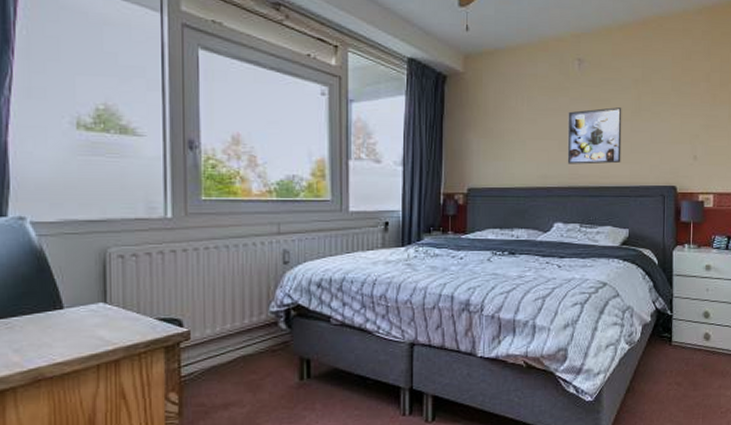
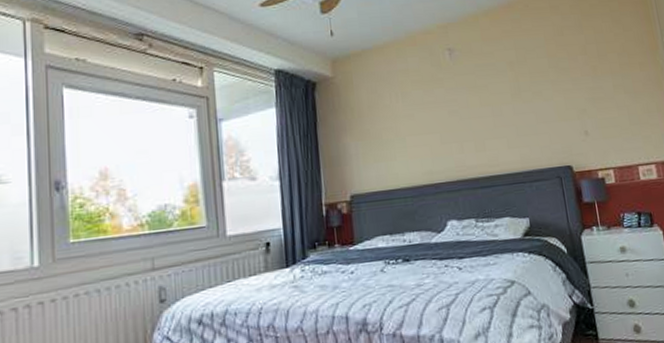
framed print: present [567,107,622,164] -> none [445,92,509,157]

